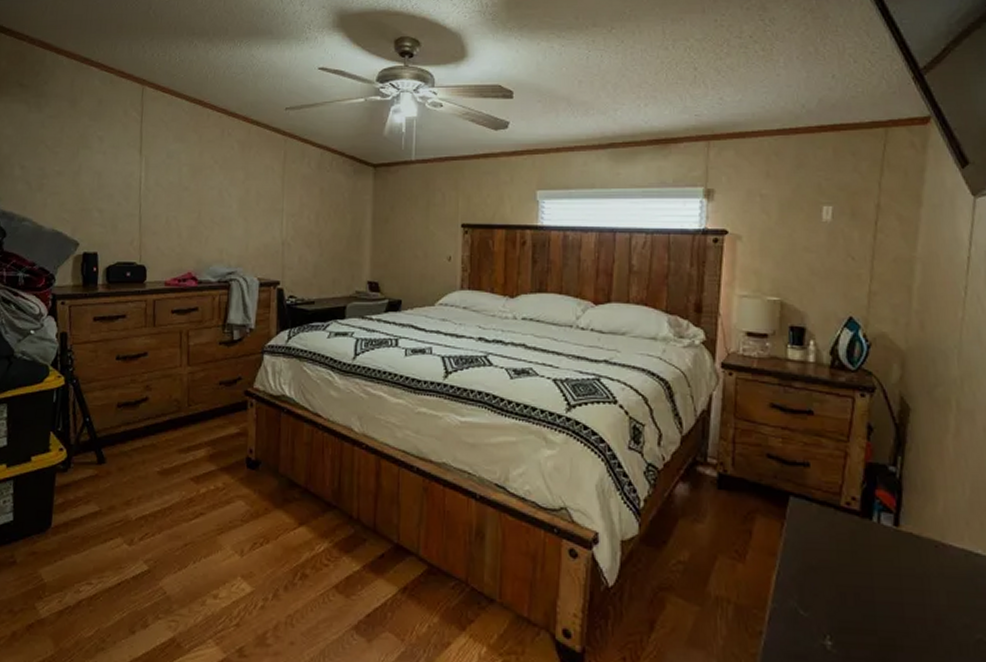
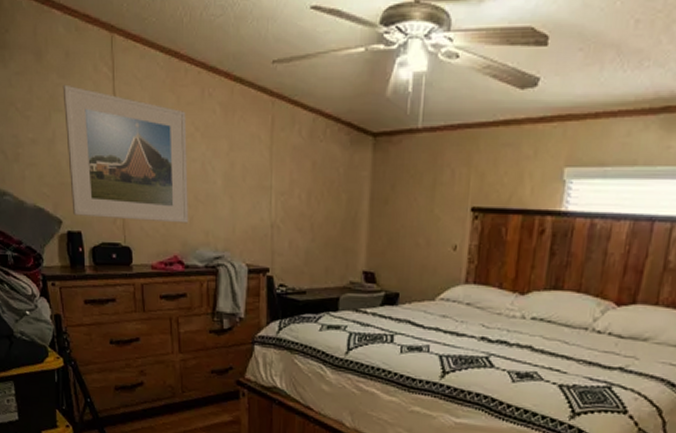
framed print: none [90,126,207,243] -> present [62,84,188,224]

